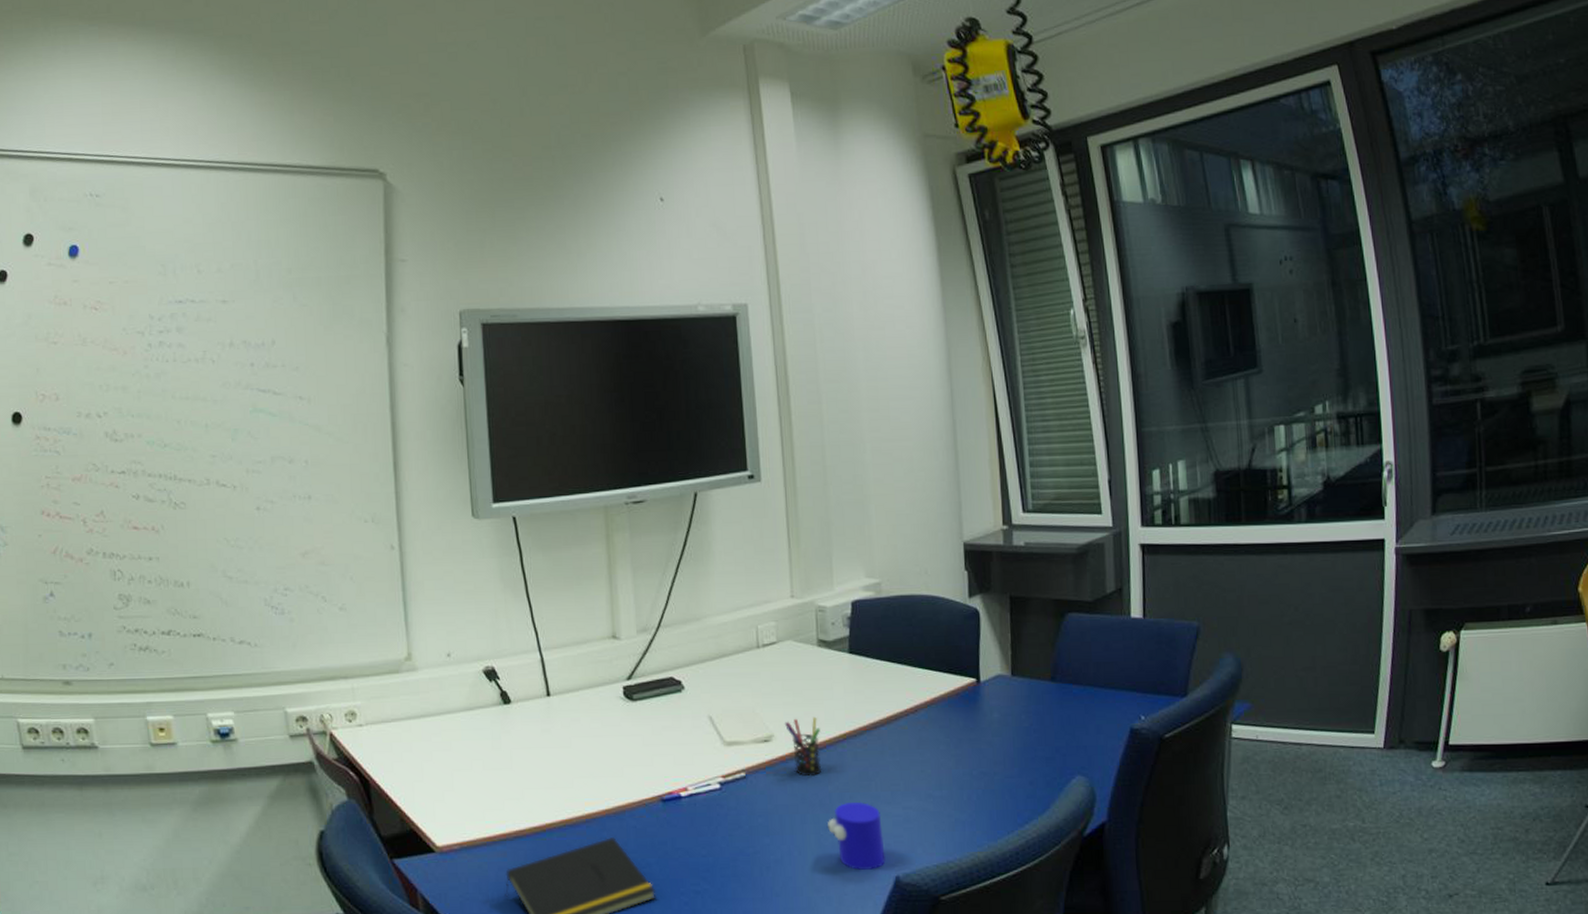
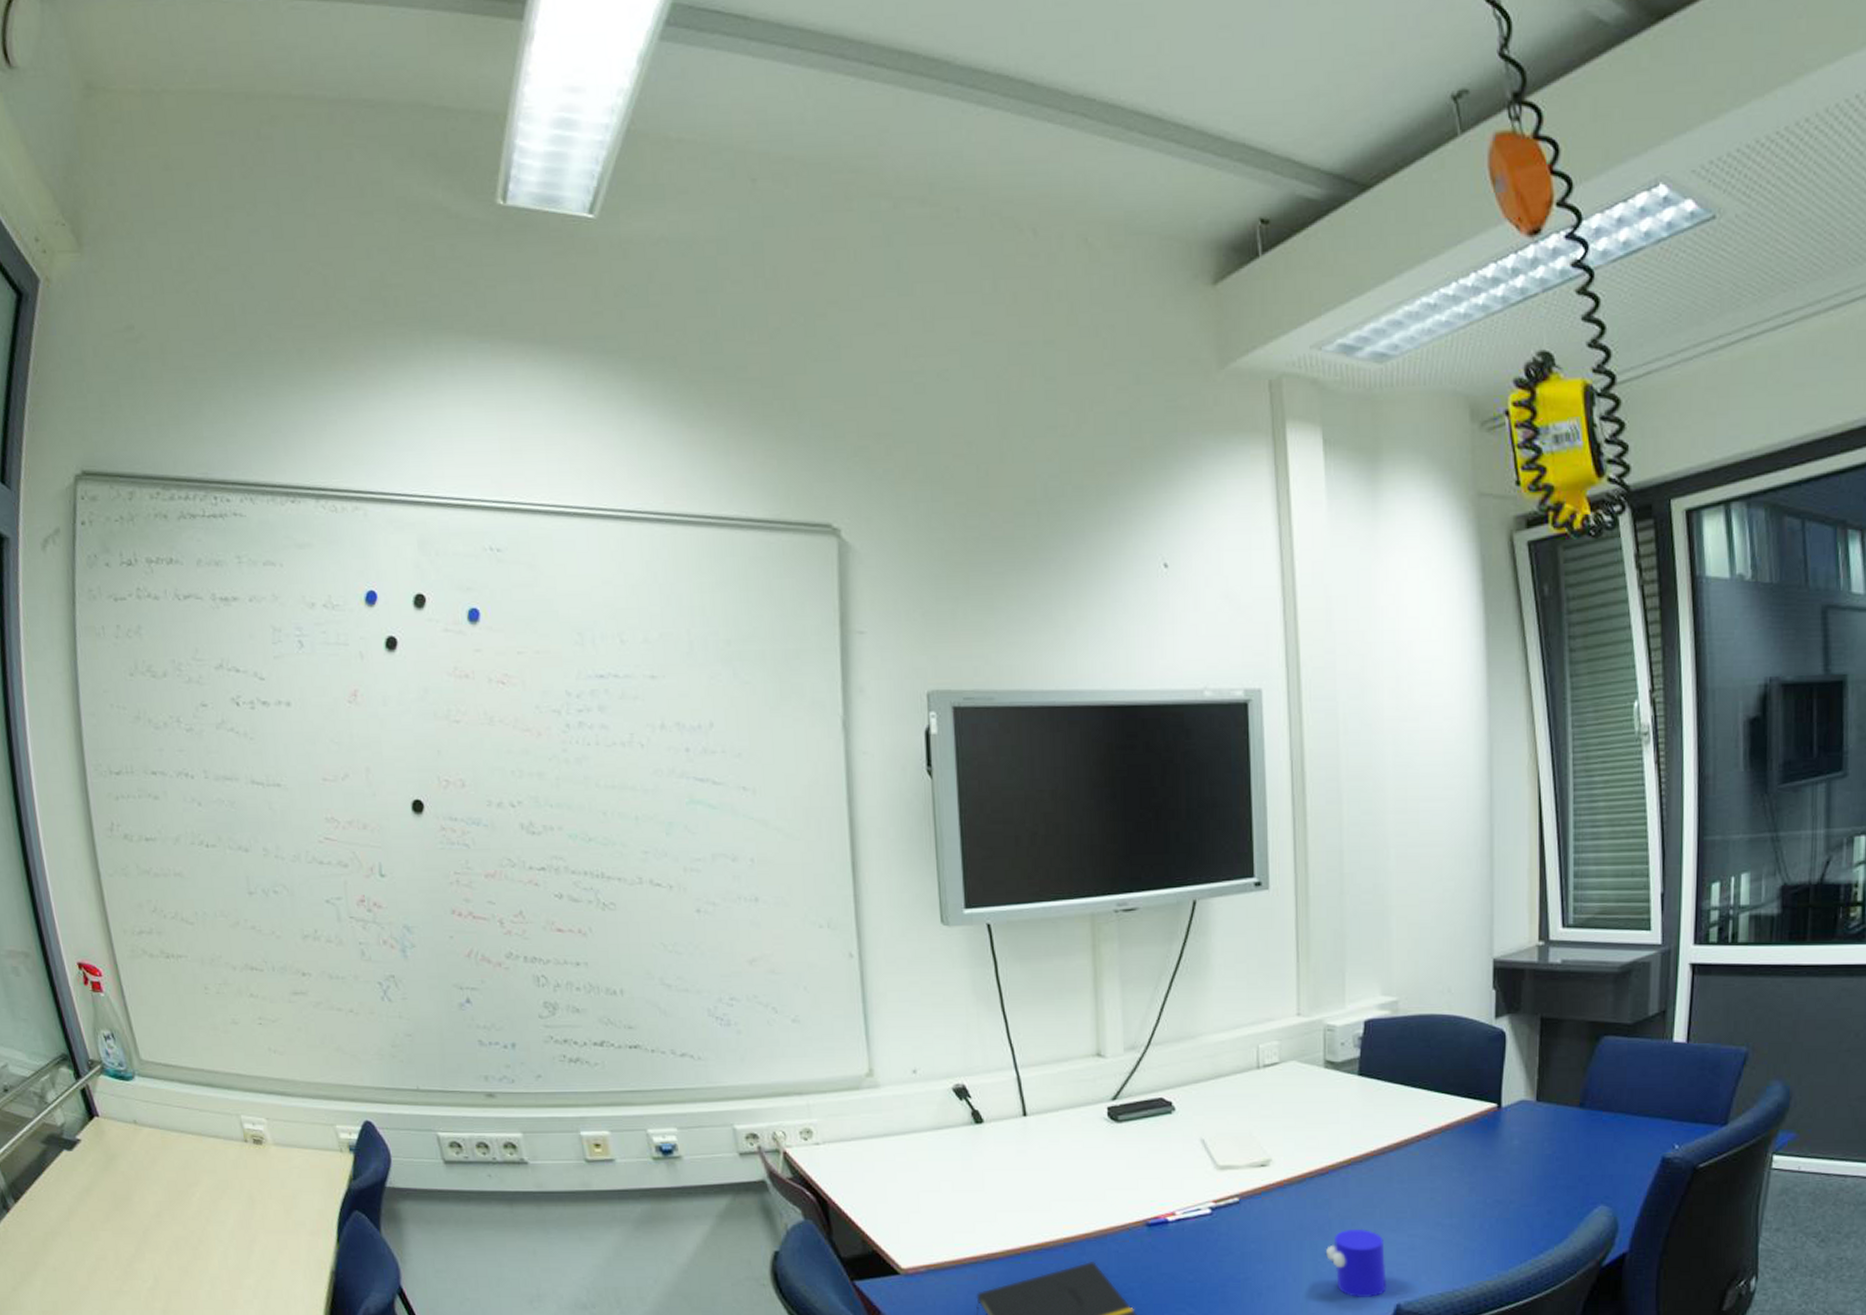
pen holder: present [785,716,822,777] -> none [1285,1141,1323,1203]

